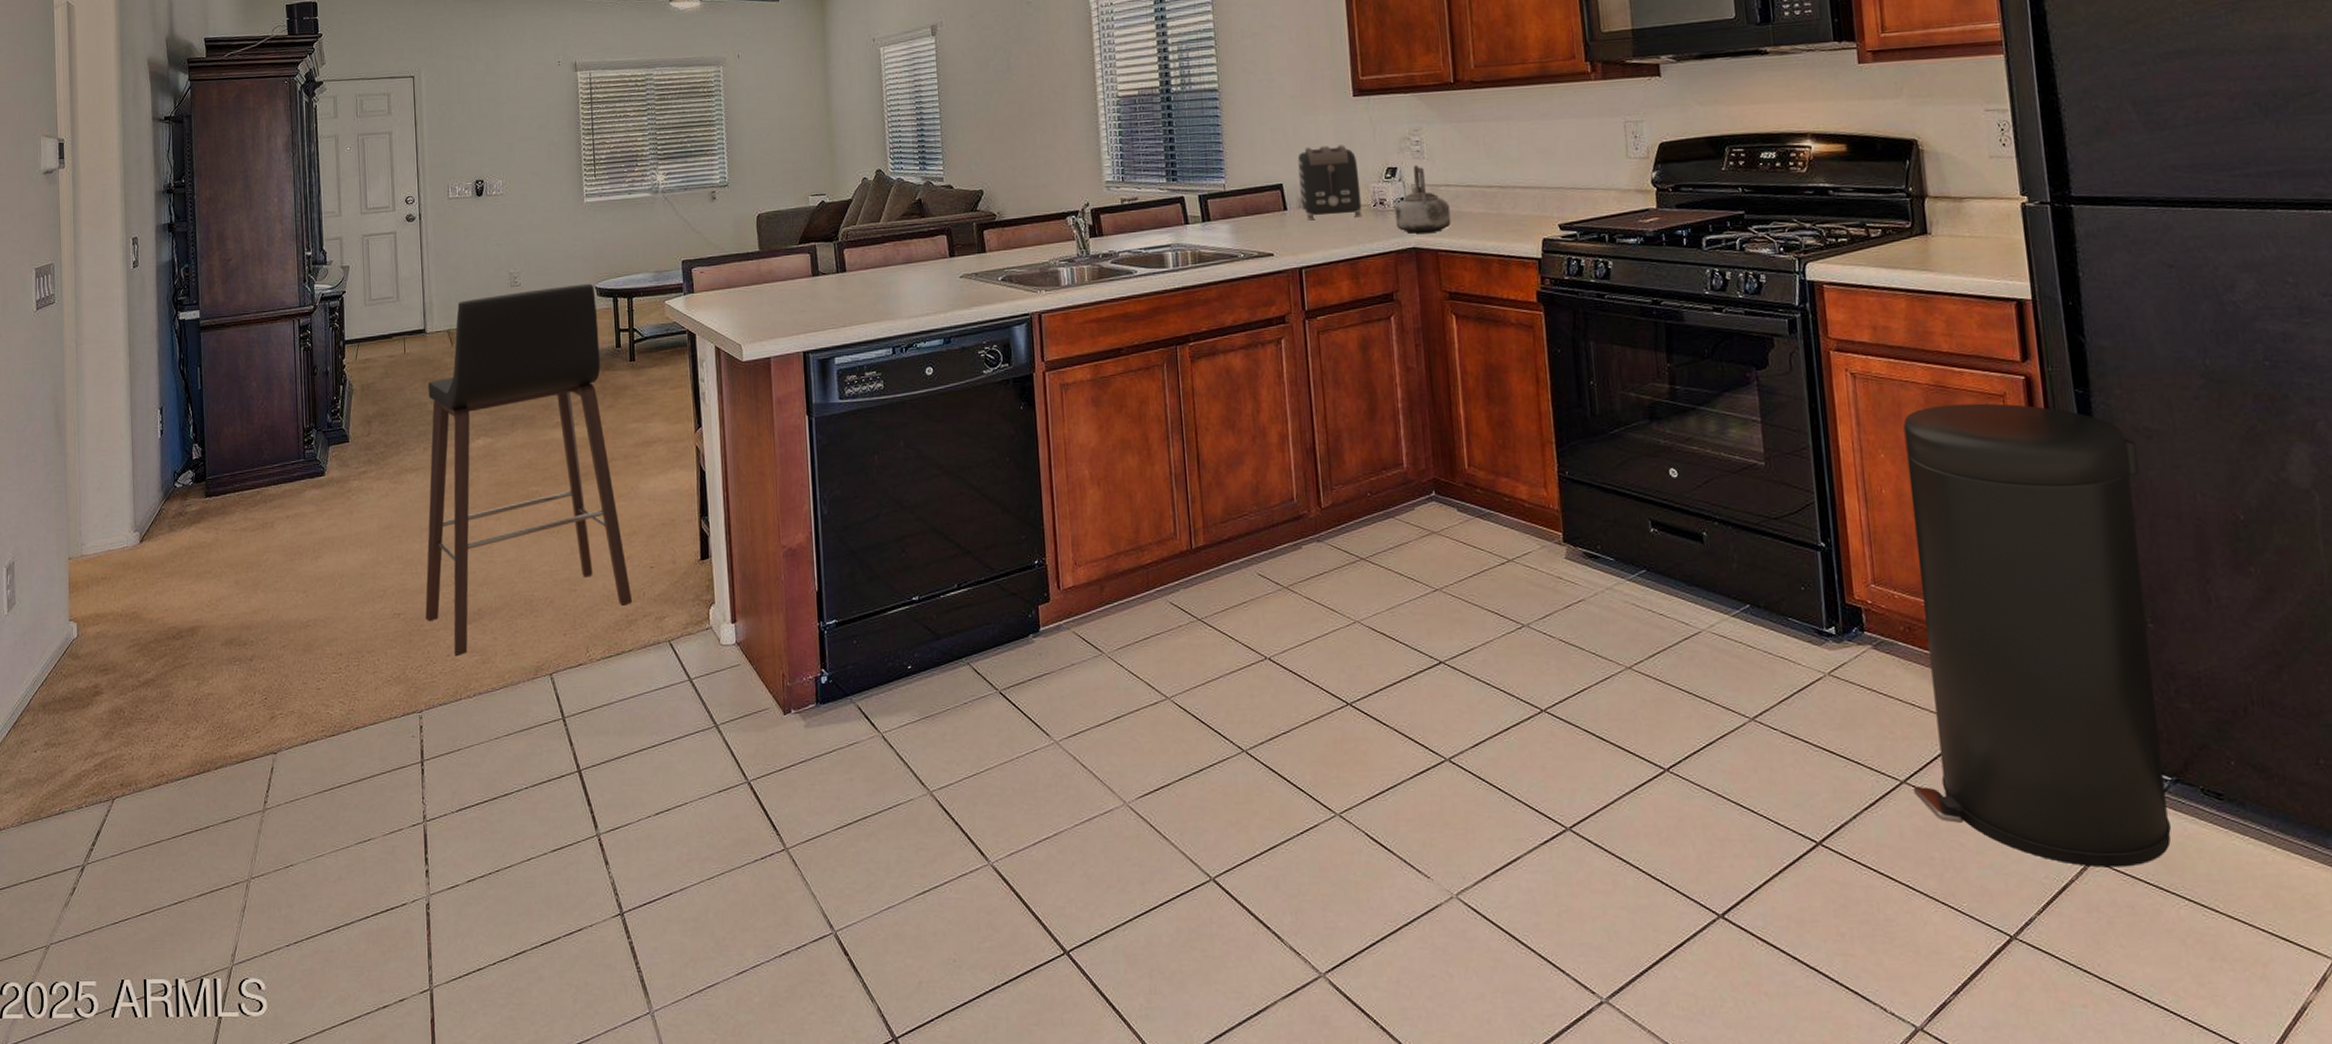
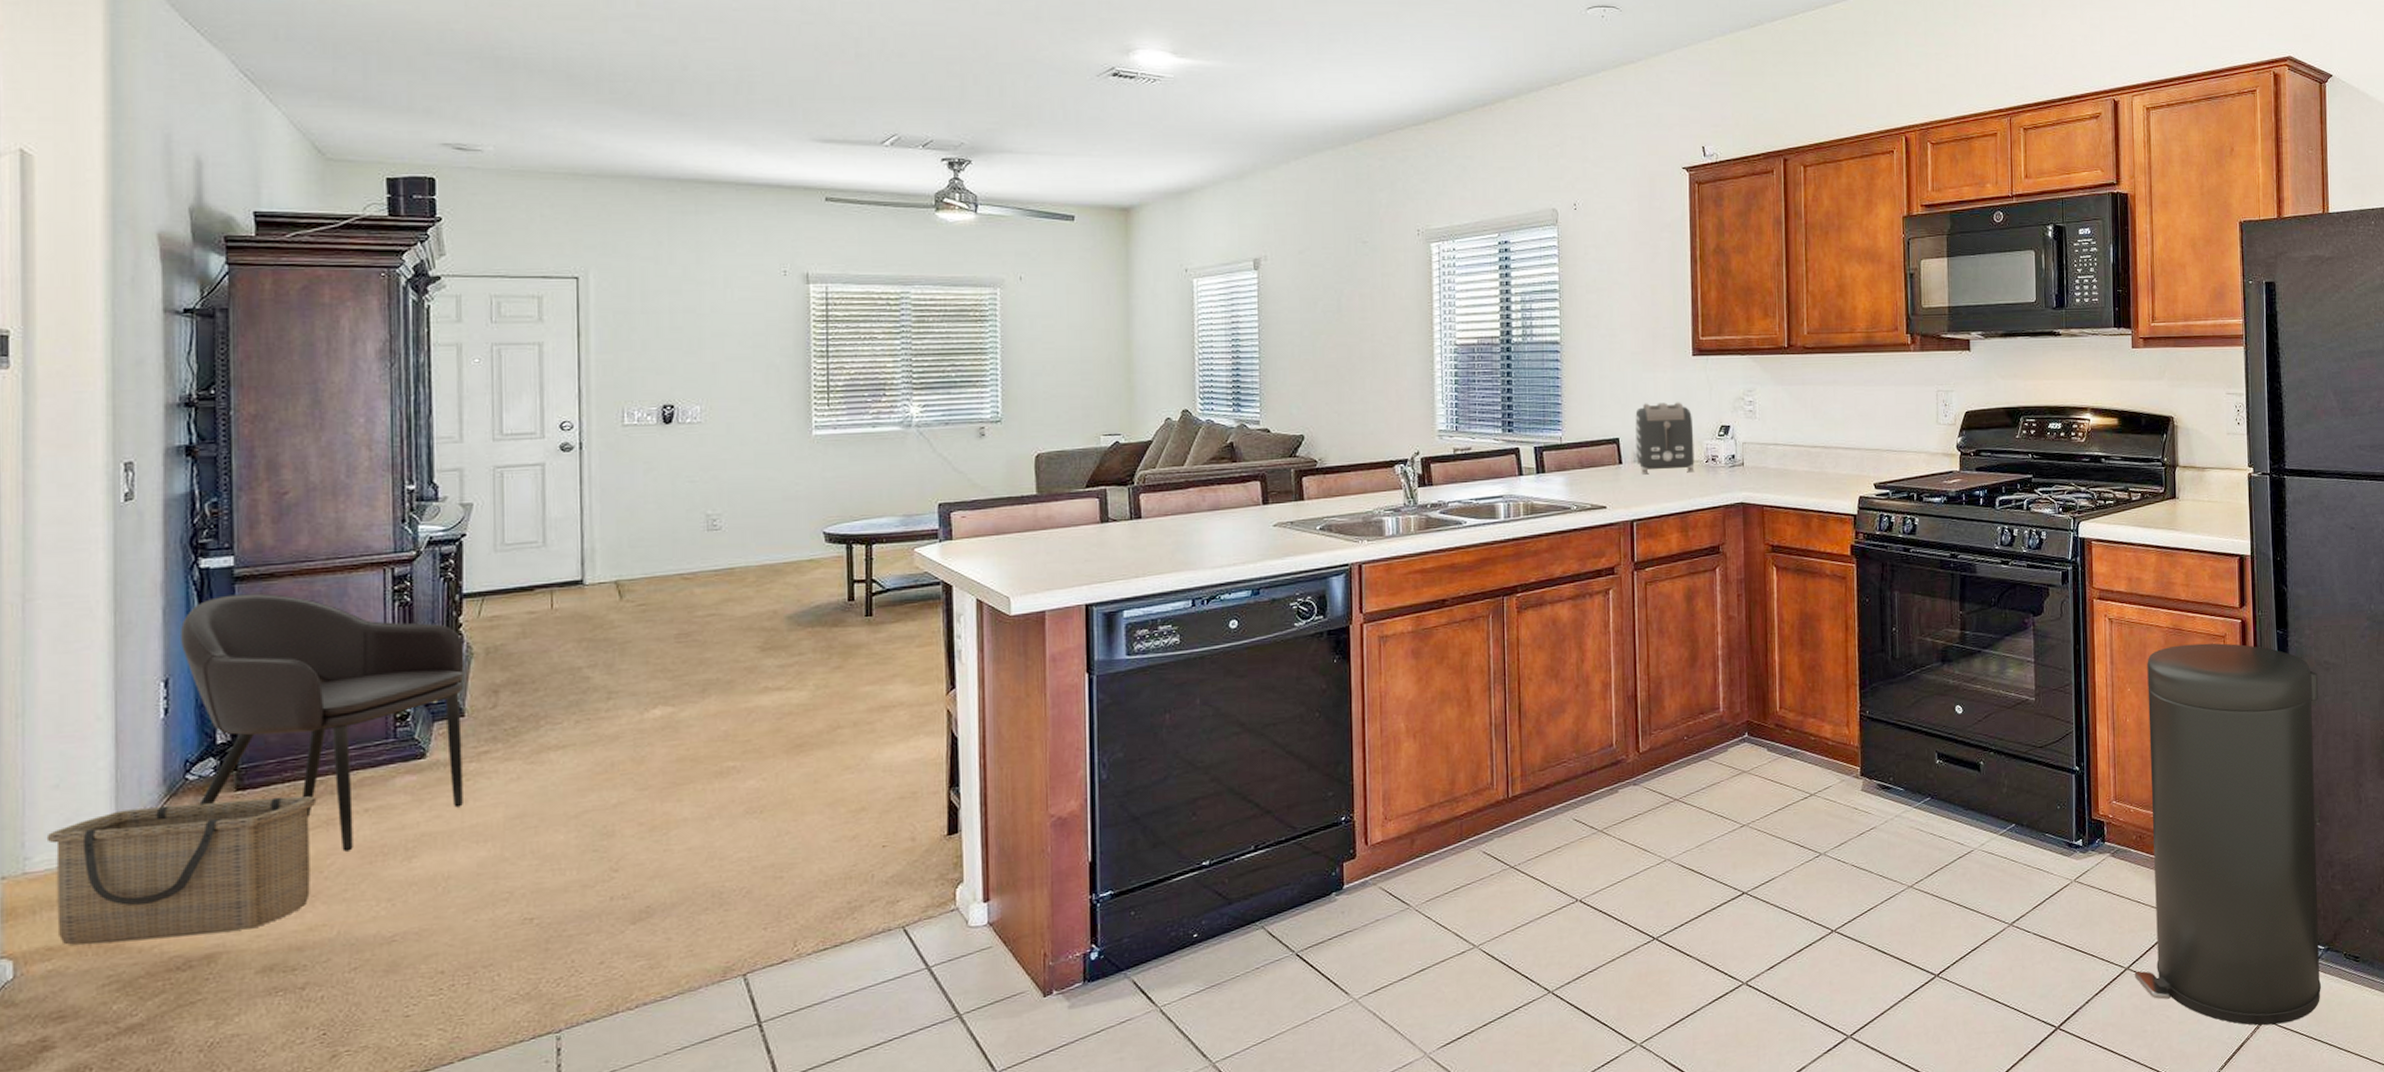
basket: none [94,503,256,614] -> present [46,796,317,945]
armchair: none [168,340,350,550] -> present [179,593,465,852]
bar stool: present [425,283,633,656] -> none [570,527,858,962]
kettle: present [1394,164,1451,234] -> none [1725,424,1777,489]

